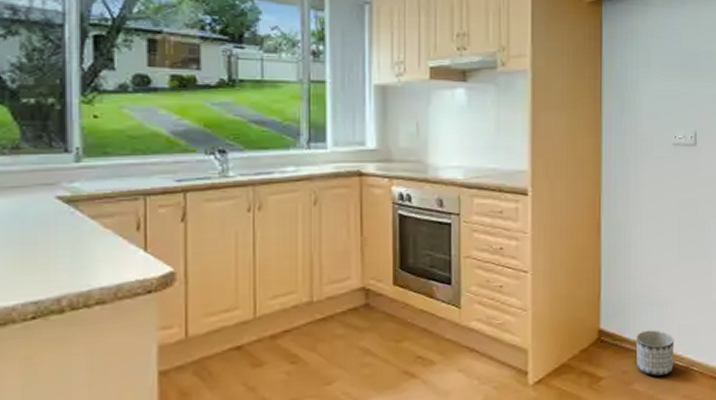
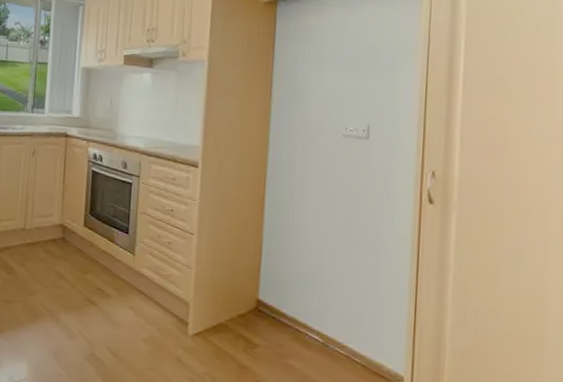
planter: present [635,330,674,376] -> none [293,310,335,359]

